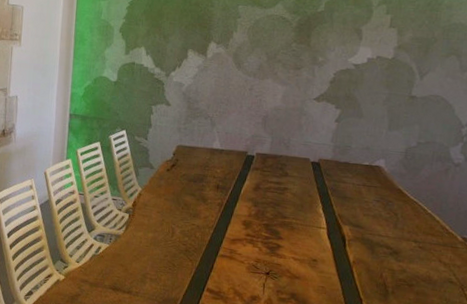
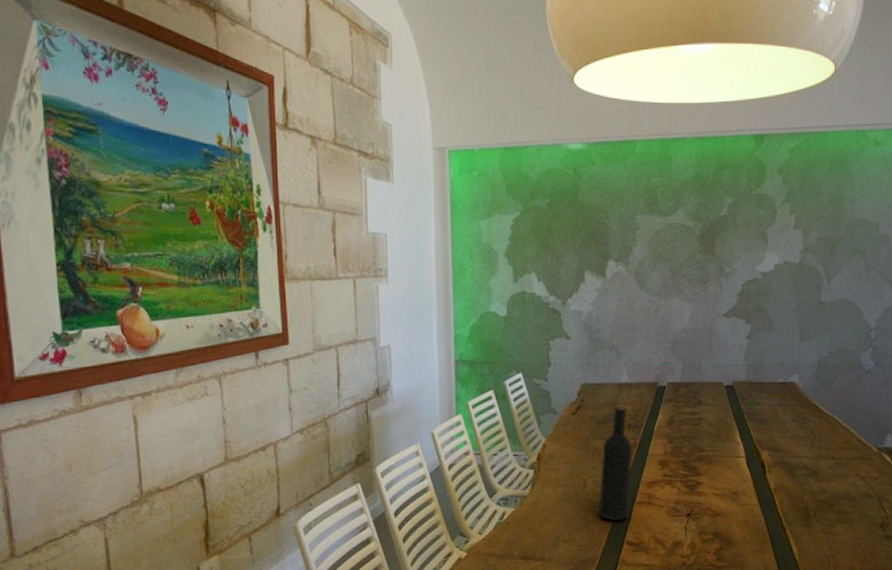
wine bottle: none [183,166,220,269] -> present [598,403,633,521]

